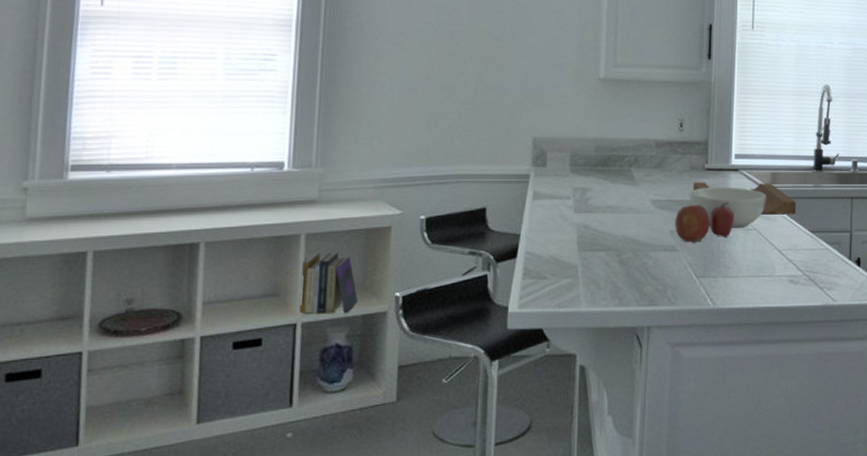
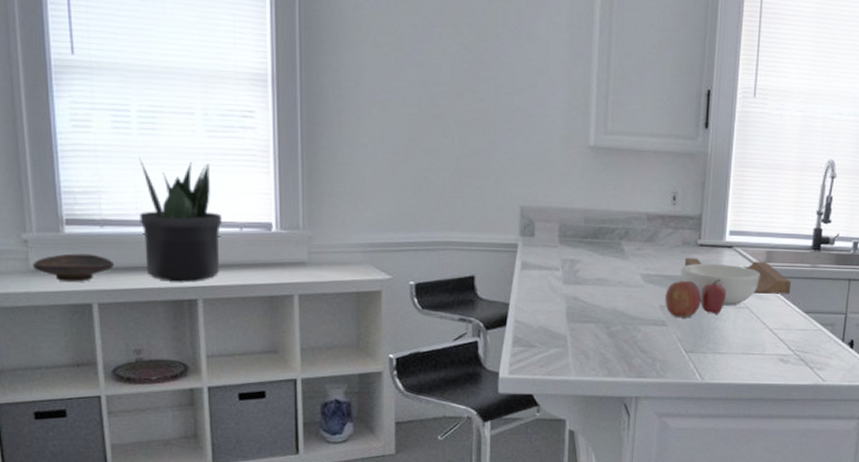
decorative bowl: none [29,200,117,229] -> present [33,253,115,282]
planter: none [148,103,234,224] -> present [139,159,222,281]
books: present [299,252,358,314] -> none [297,313,353,372]

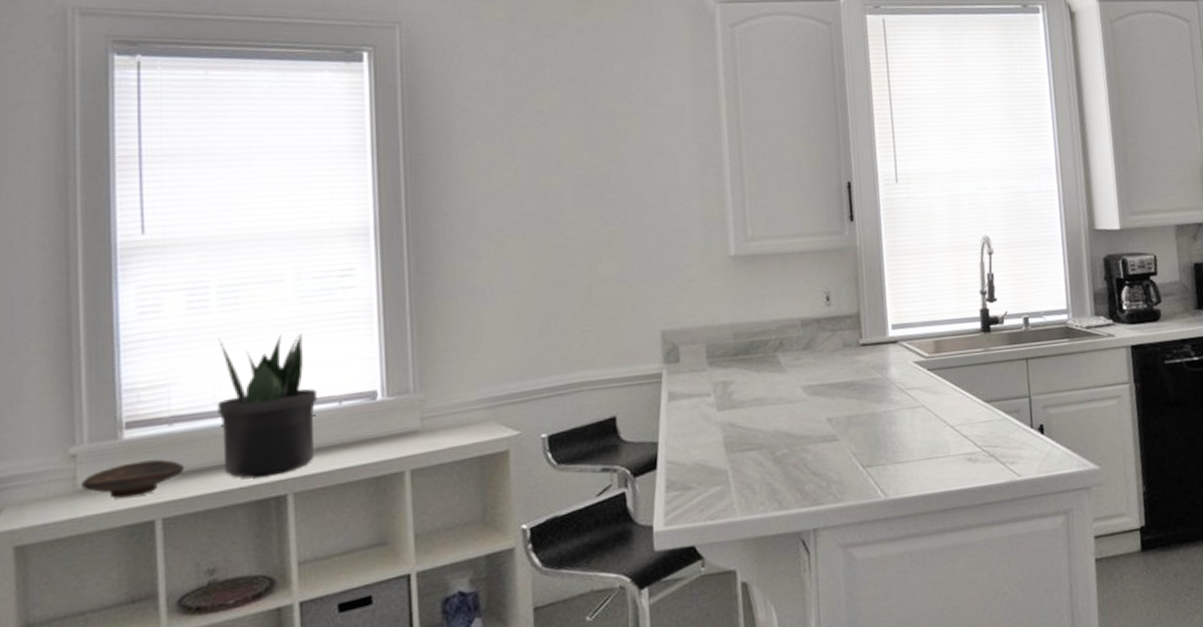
fruit: present [665,280,701,317] -> none [832,385,872,429]
bowl: present [681,263,760,306] -> none [845,361,932,408]
cutting board: present [684,257,792,294] -> none [847,352,967,389]
fruit: present [700,280,726,314] -> none [870,380,899,419]

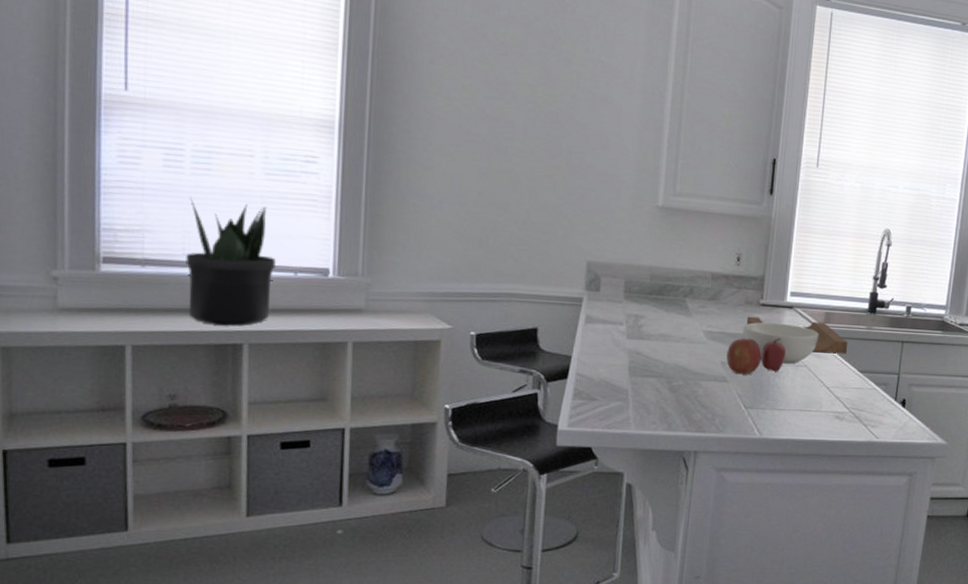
decorative bowl: present [82,459,185,498] -> none [62,293,154,322]
fruit: none [832,385,872,429] -> present [726,338,762,374]
bowl: none [845,361,932,408] -> present [743,322,819,364]
cutting board: none [847,352,967,389] -> present [746,316,848,354]
fruit: none [870,380,899,419] -> present [761,338,786,372]

